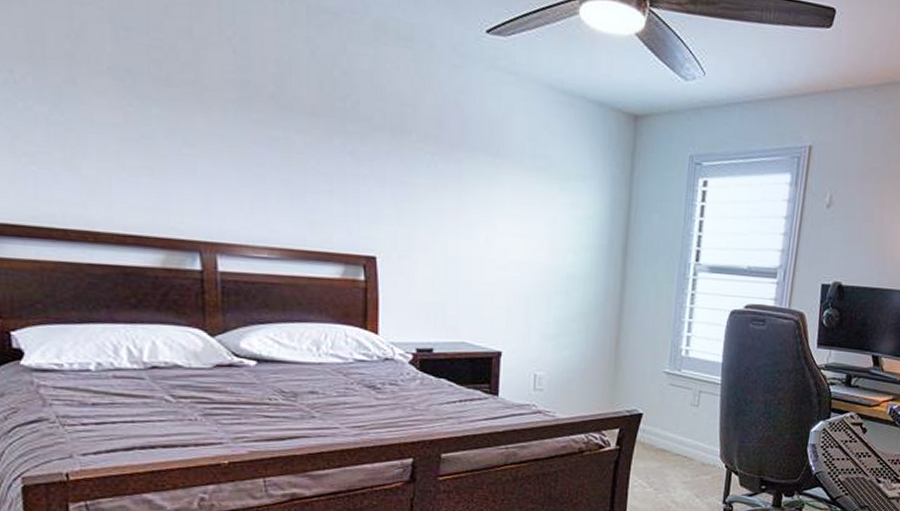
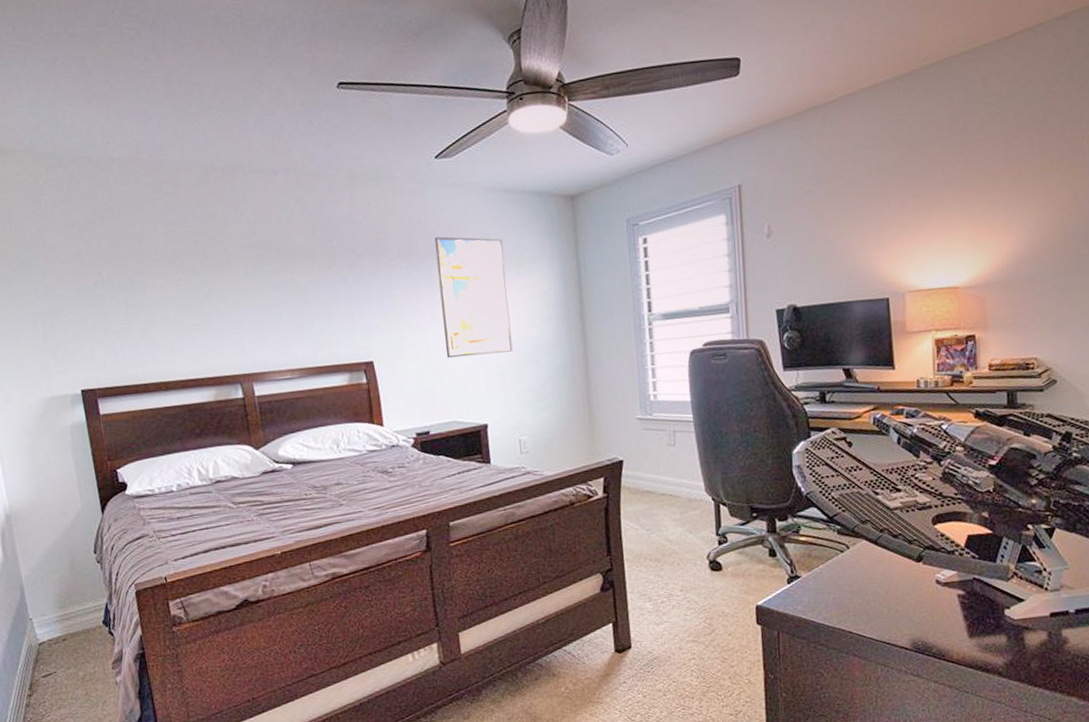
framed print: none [465,126,550,276] -> present [434,236,513,359]

